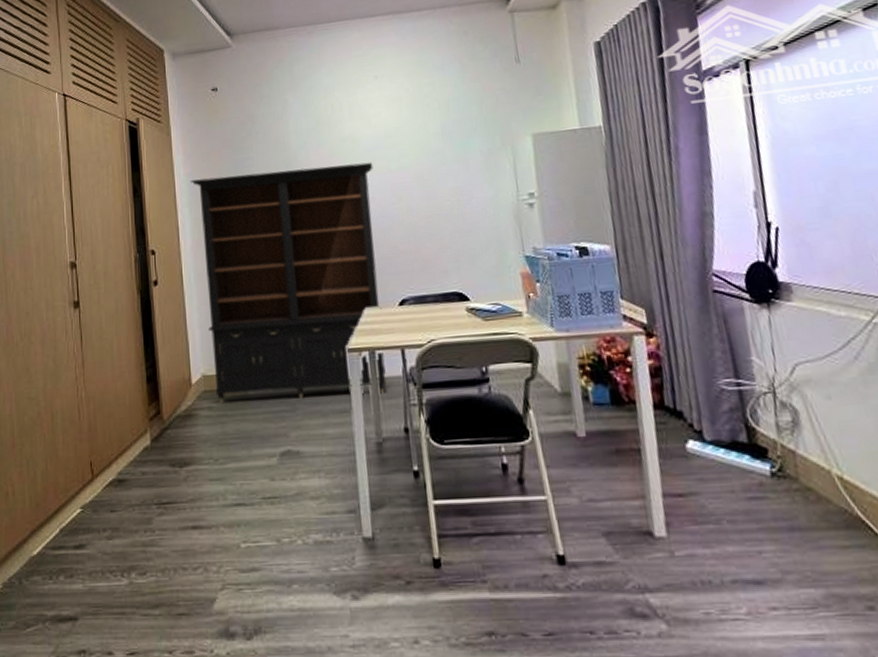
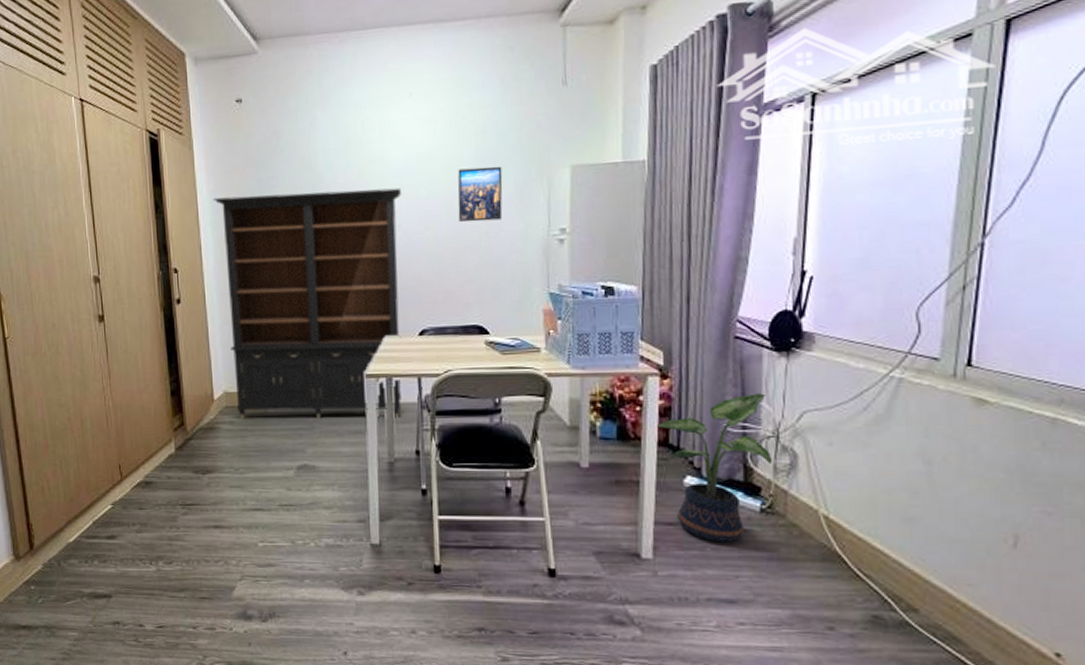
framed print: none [425,137,472,192] -> present [457,166,503,223]
potted plant: none [650,347,774,514] -> present [657,393,773,543]

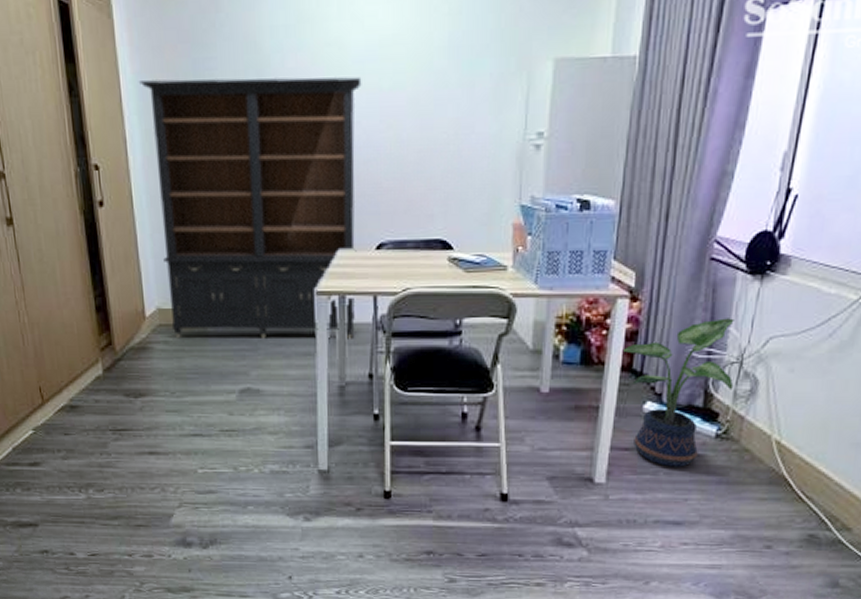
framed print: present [457,166,503,223] -> none [425,55,477,121]

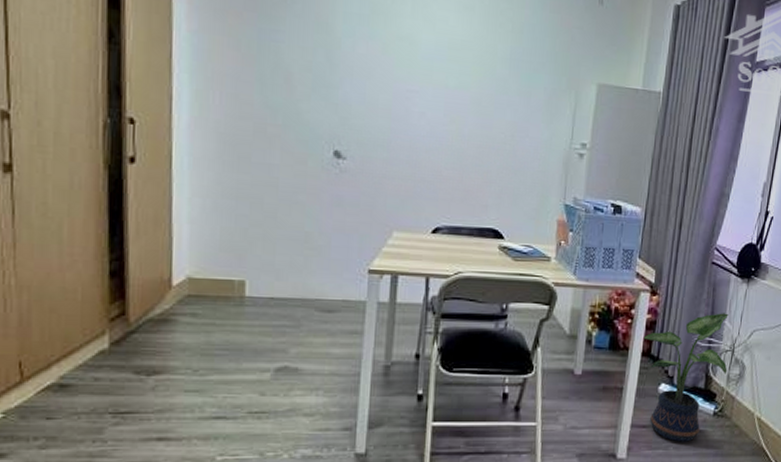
bookcase: present [138,77,362,339] -> none [193,40,430,319]

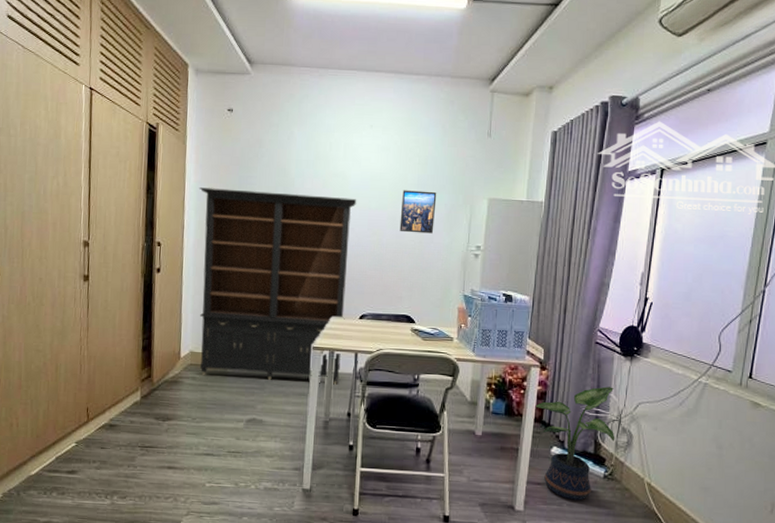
bookcase: none [193,40,430,319] -> present [198,187,357,385]
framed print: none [486,65,534,125] -> present [399,190,437,234]

